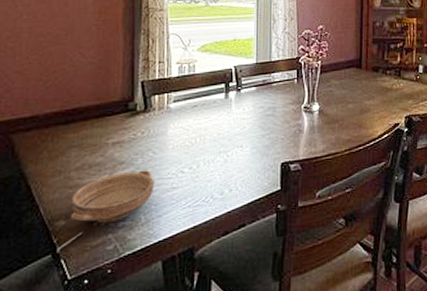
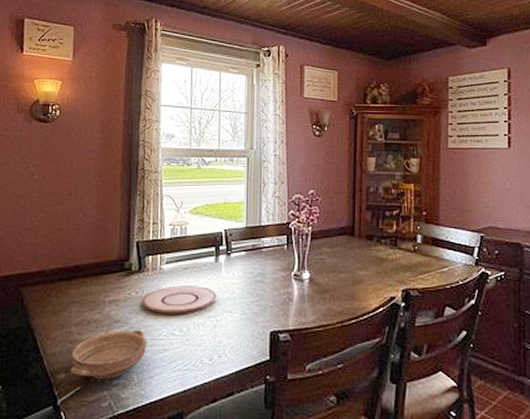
plate: none [148,123,227,153] -> present [142,286,217,314]

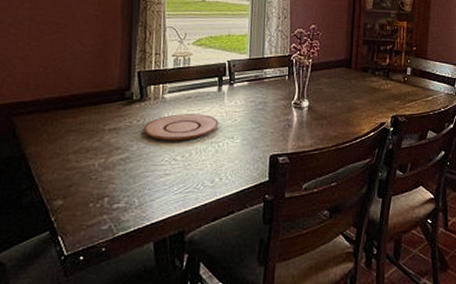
bowl: present [57,330,147,405] -> none [54,156,148,231]

